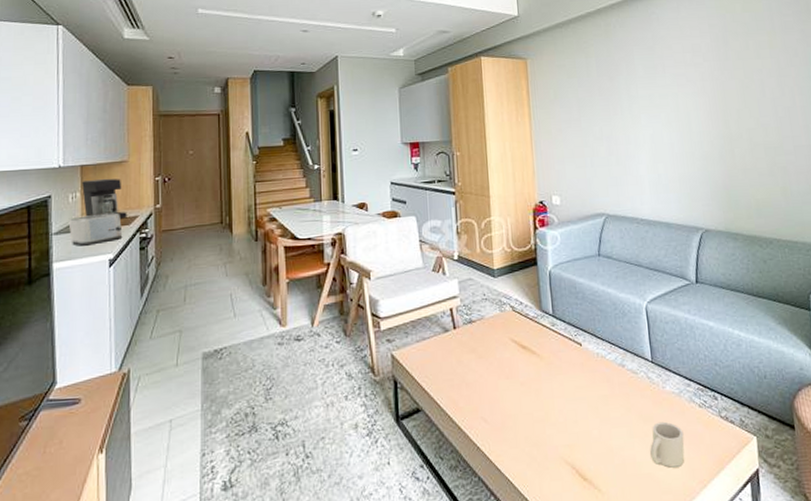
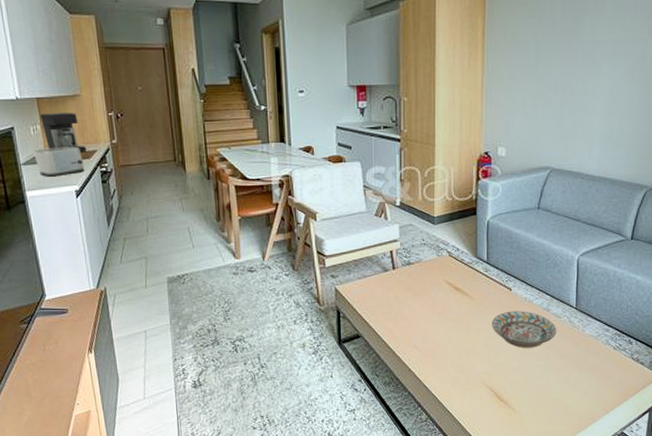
decorative bowl: none [565,368,636,413] -> present [492,311,557,348]
mug: present [650,421,685,468] -> none [562,359,595,396]

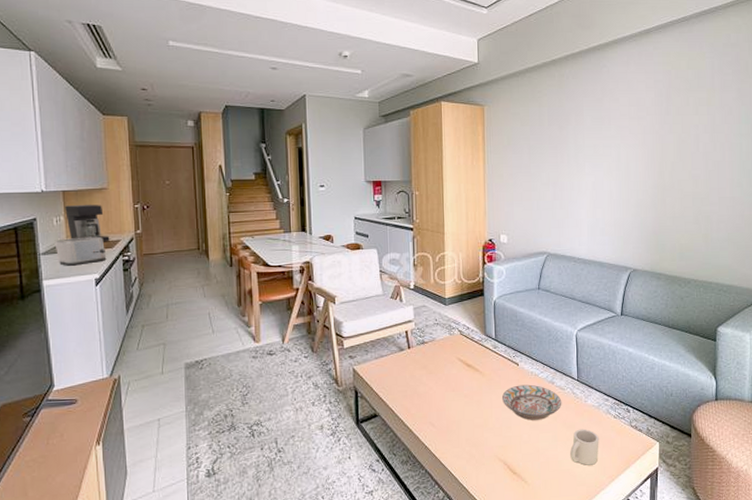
mug: none [562,359,595,396] -> present [570,429,599,465]

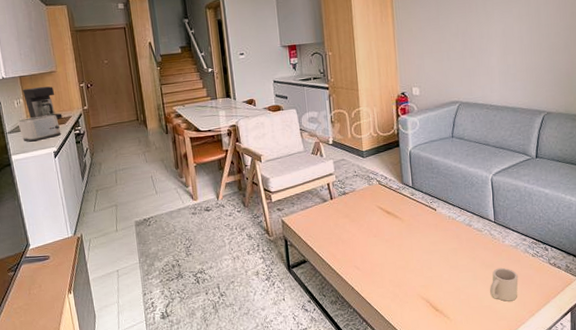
decorative bowl: present [502,384,562,421] -> none [422,228,480,261]

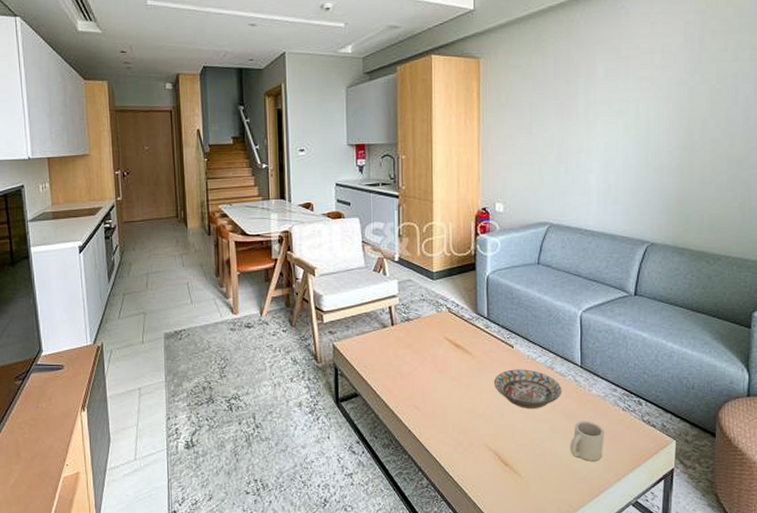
toaster: present [17,114,61,142] -> none [41,203,89,233]
coffee maker: present [23,86,63,119] -> none [50,170,92,209]
decorative bowl: none [422,228,480,261] -> present [494,369,562,408]

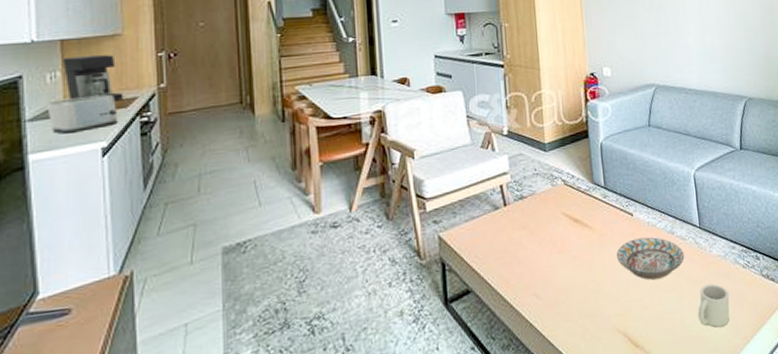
toaster: none [41,203,89,233] -> present [47,94,119,134]
coffee maker: none [50,170,92,209] -> present [63,54,124,101]

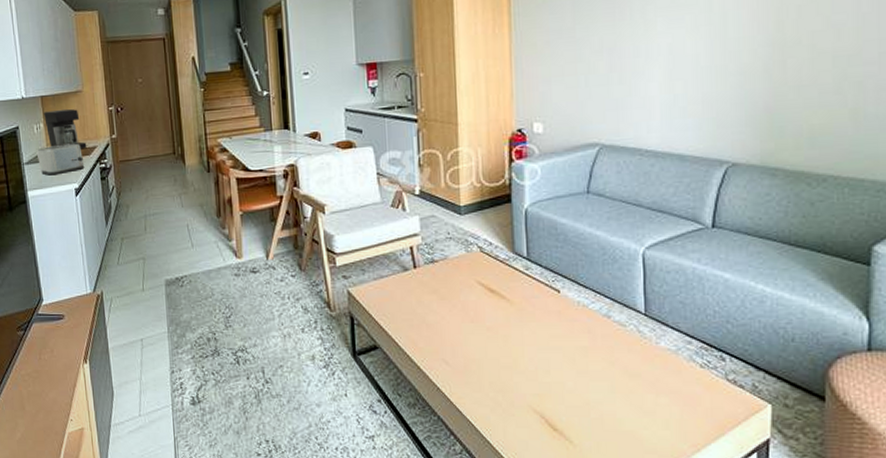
decorative bowl: present [617,237,685,280] -> none [538,317,622,364]
mug: present [698,284,730,328] -> none [634,379,678,428]

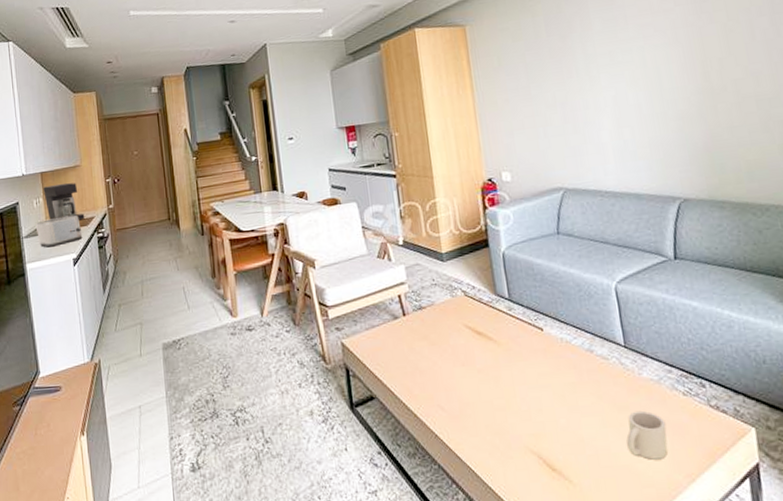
mug: none [634,379,678,428] -> present [626,410,668,460]

